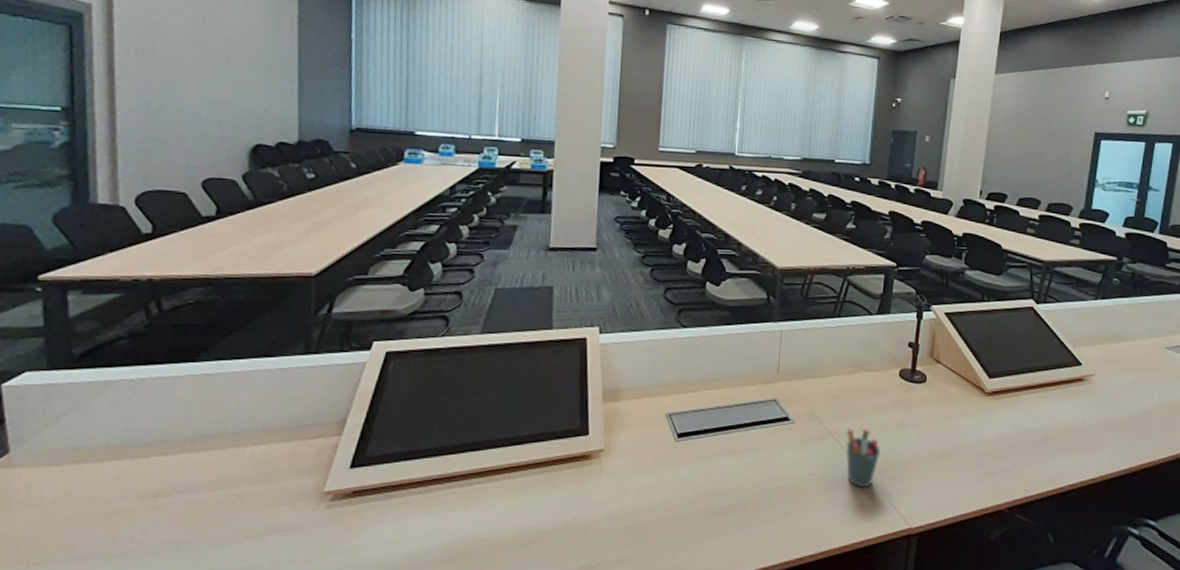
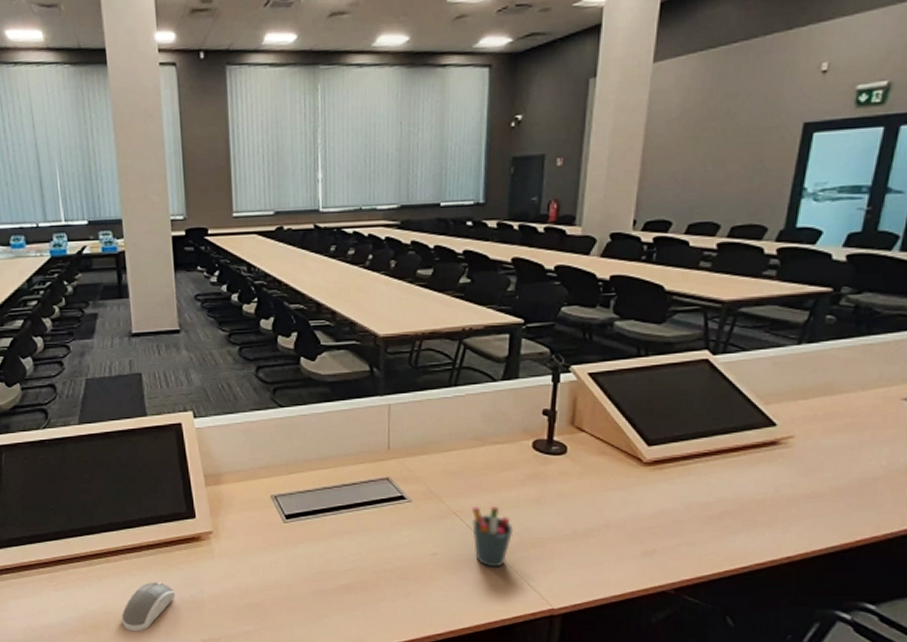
computer mouse: none [494,503,557,560] -> present [121,582,175,632]

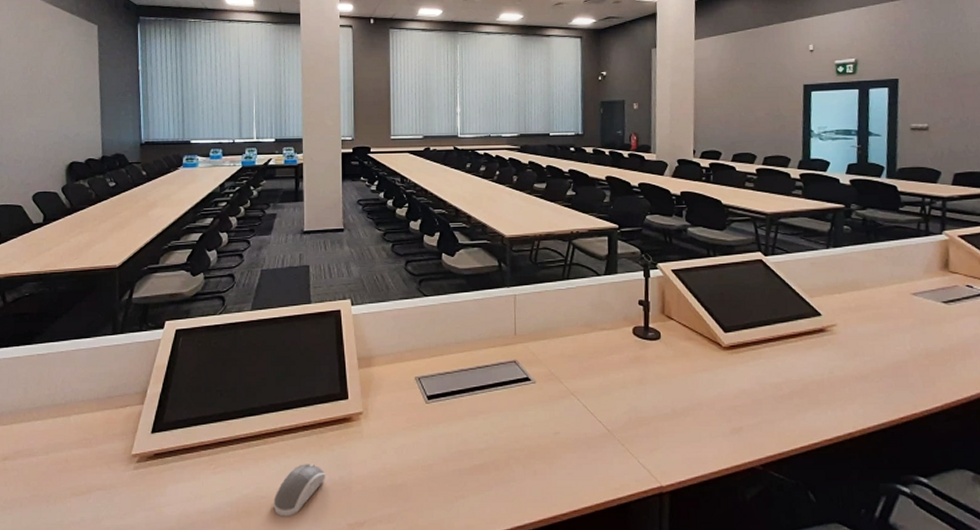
pen holder: present [471,506,514,568] -> none [586,387,623,446]

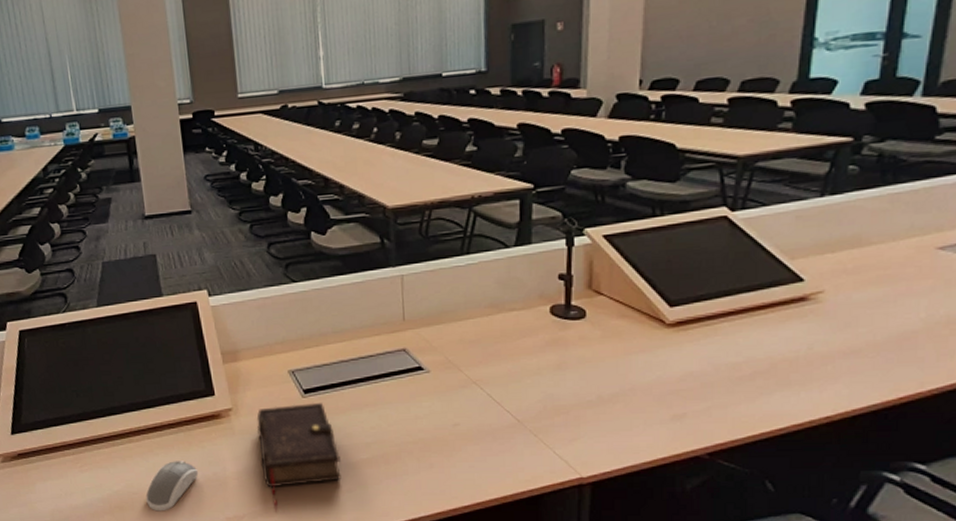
book: none [384,409,456,518] -> present [256,403,342,512]

